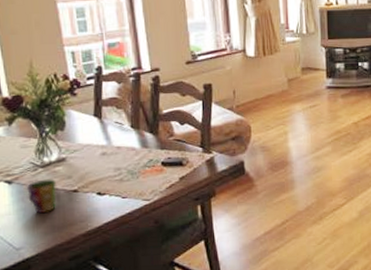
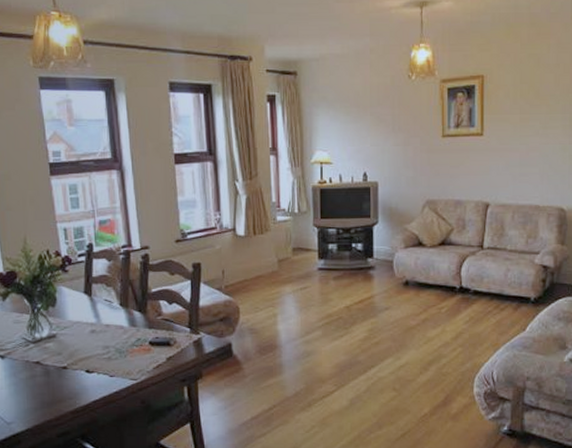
cup: present [26,179,56,214] -> none [18,355,47,389]

